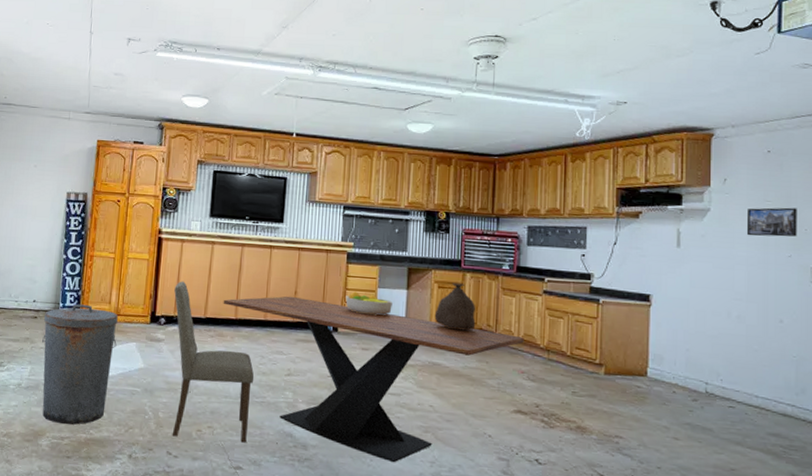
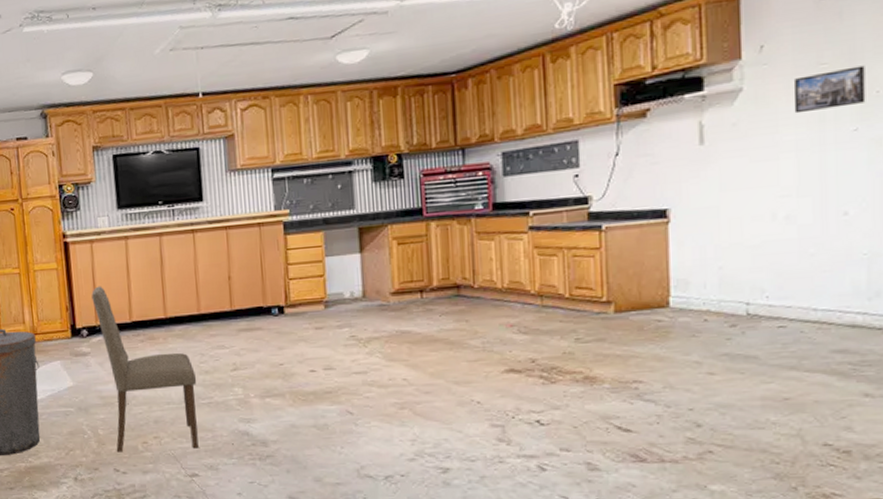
dining table: present [223,296,524,463] -> none [148,282,510,447]
fruit bowl: present [345,291,392,316] -> none [288,265,345,290]
bag: present [434,282,476,331] -> none [396,235,449,290]

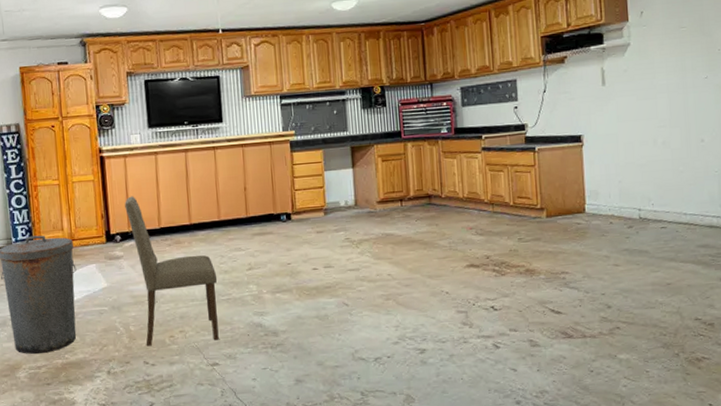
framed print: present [793,65,866,114] -> none [664,30,712,64]

